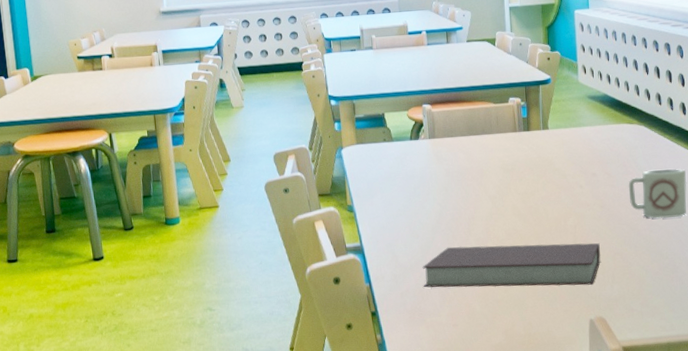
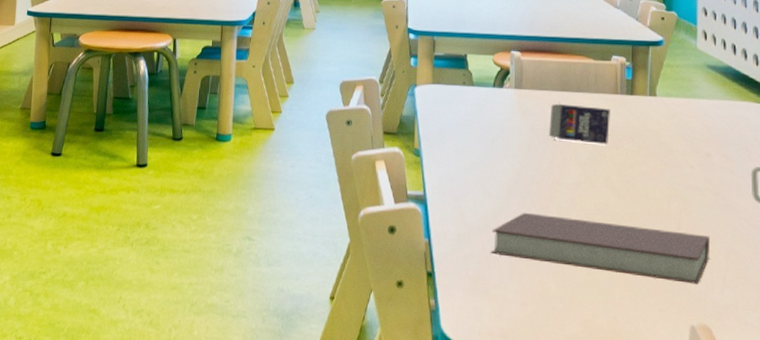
crayon box: none [461,146,512,180] -> present [549,102,610,145]

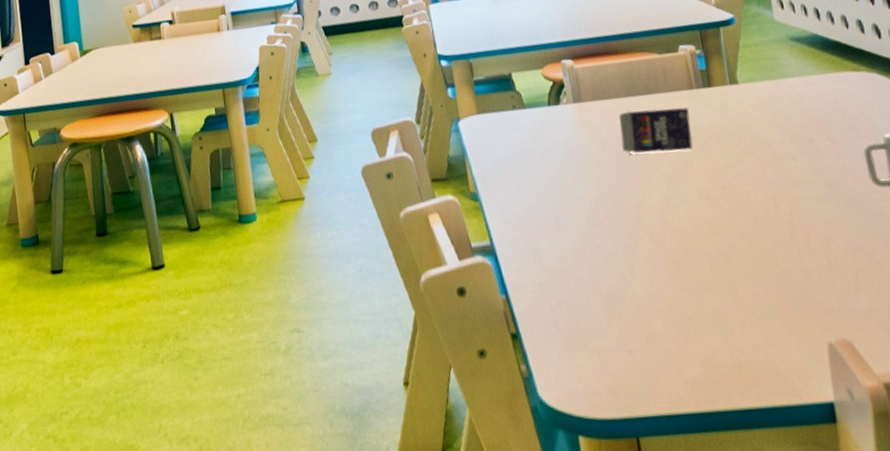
notebook: present [491,212,710,284] -> none [577,235,835,300]

